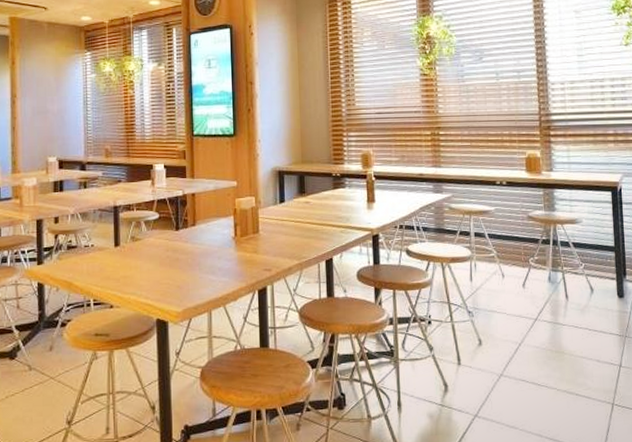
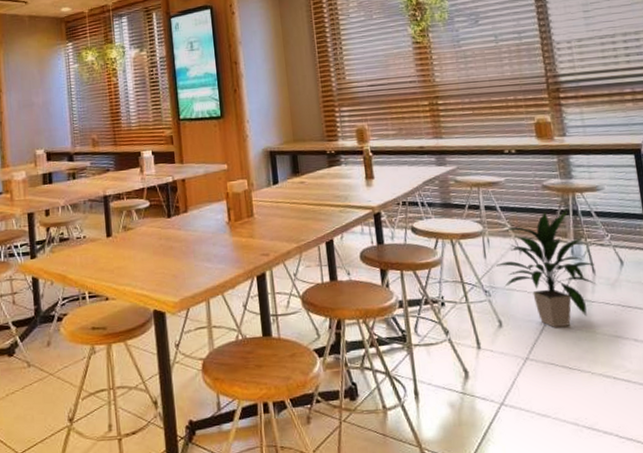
indoor plant: none [481,241,568,347] -> present [496,211,596,327]

